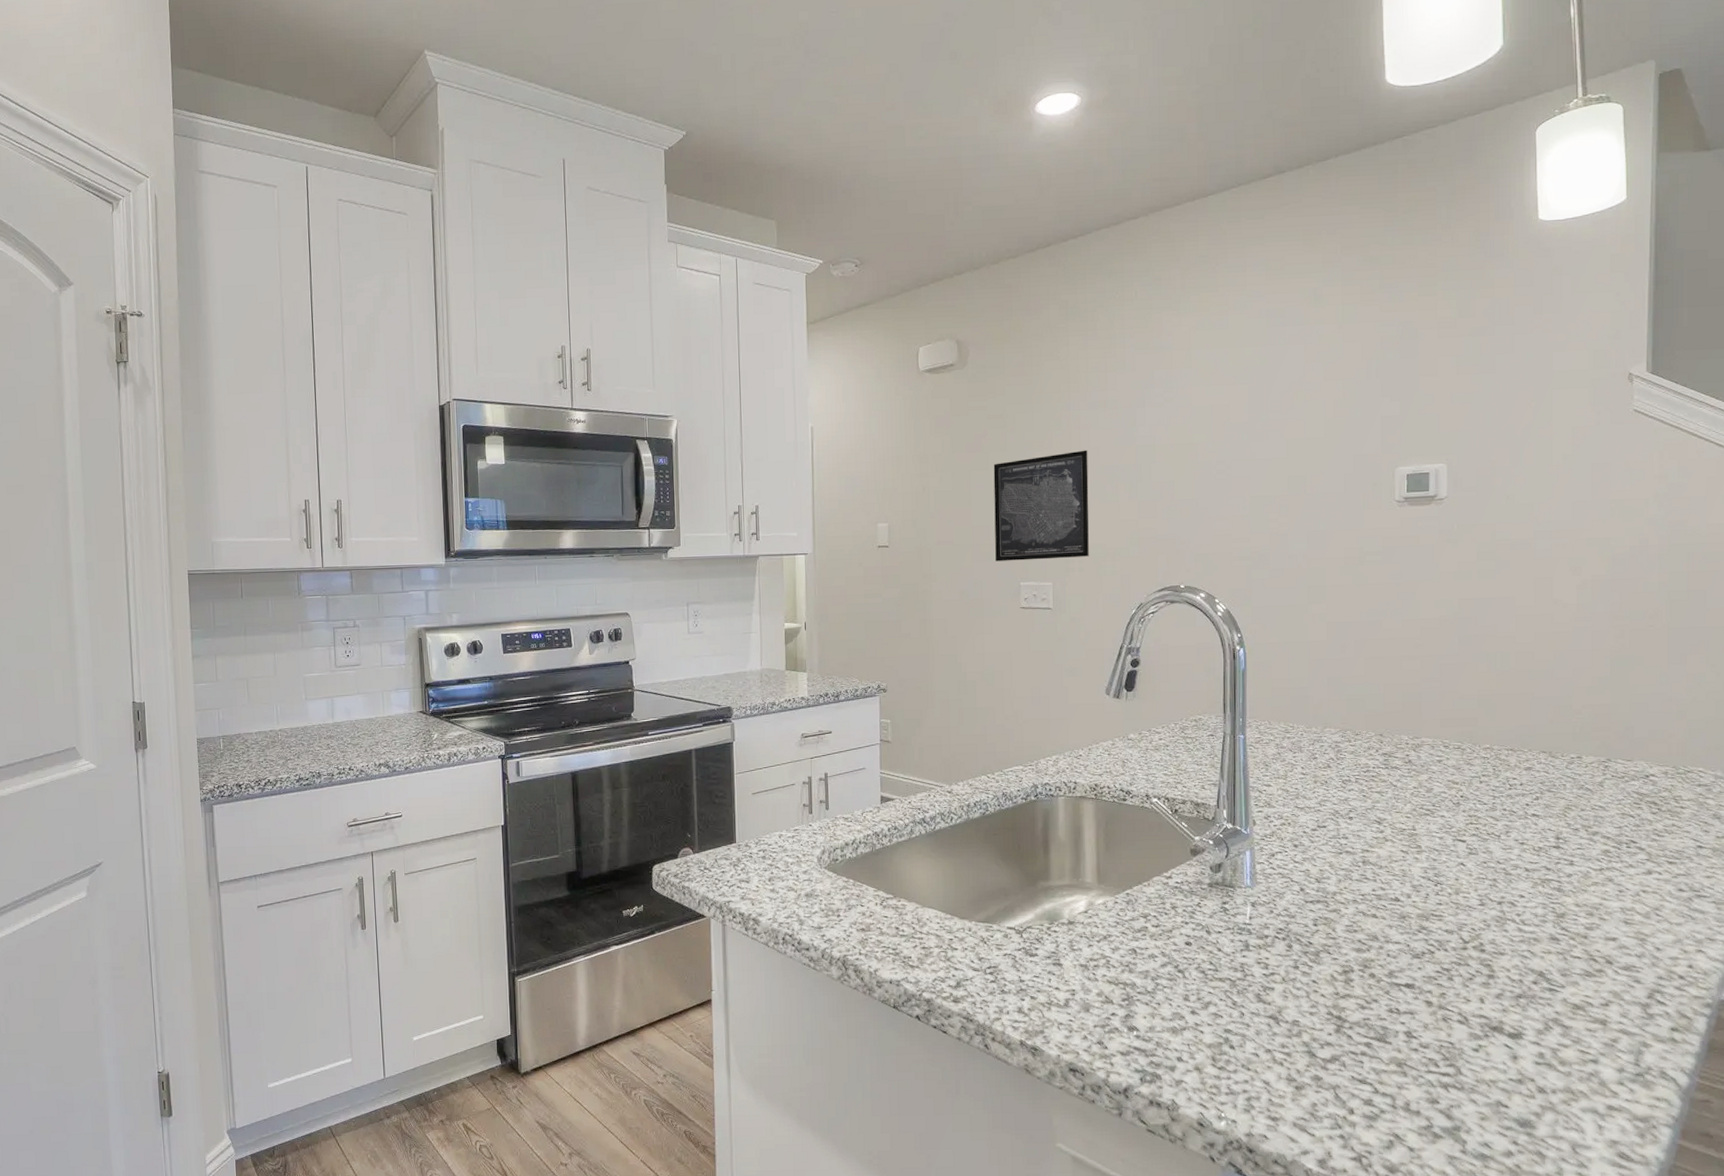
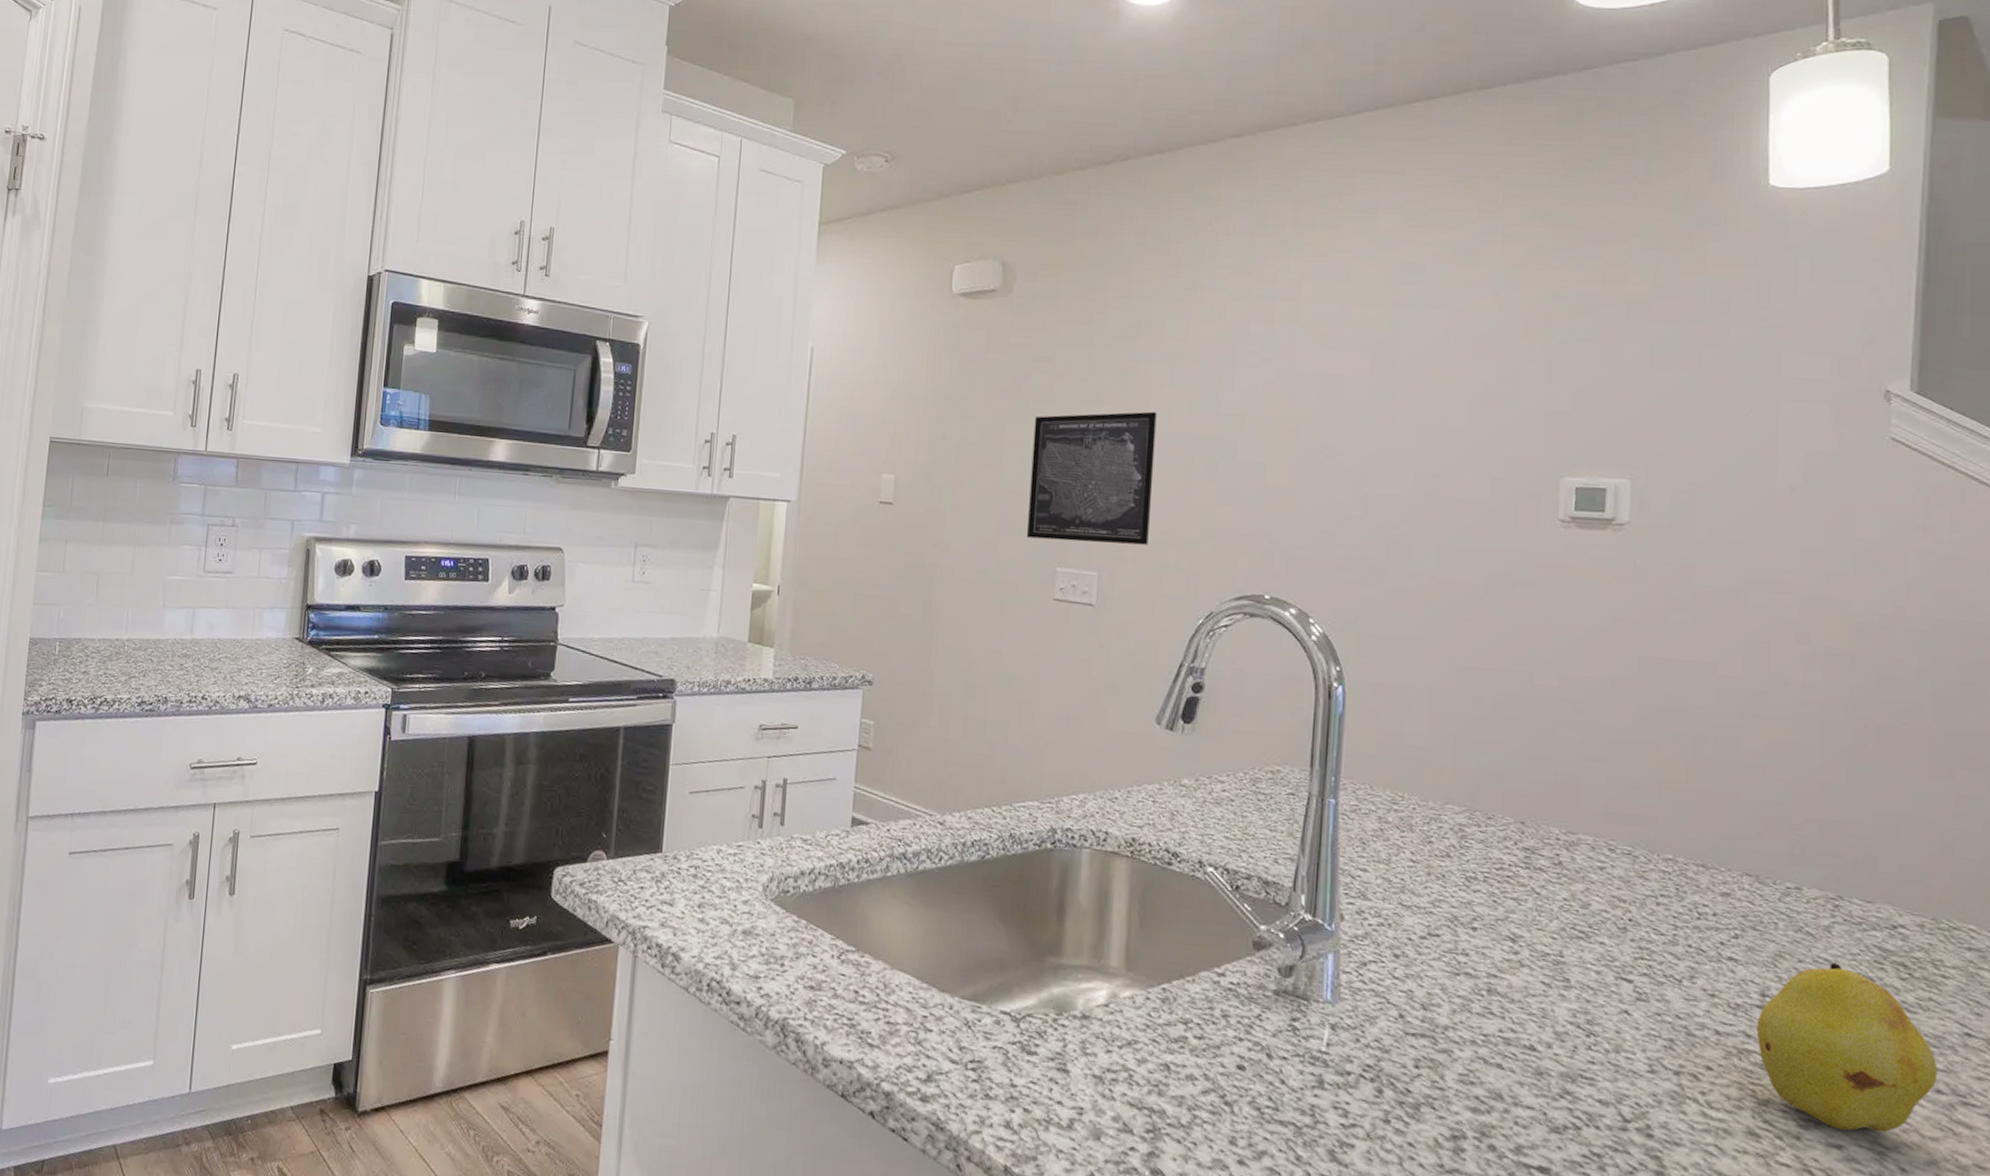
fruit: none [1554,808,1680,927] -> present [1756,962,1938,1132]

